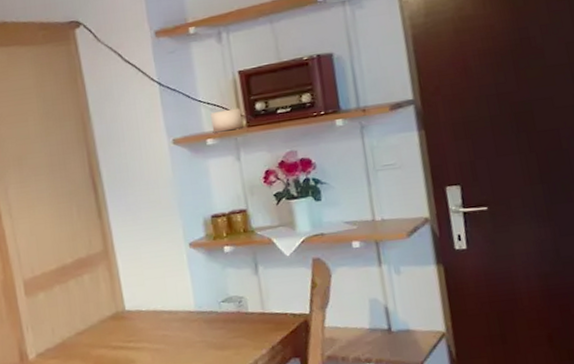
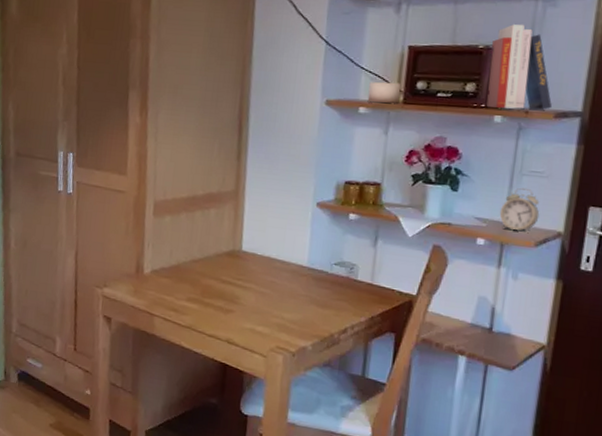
books: none [315,30,385,114] -> present [486,24,552,110]
alarm clock: none [365,182,404,228] -> present [499,187,540,232]

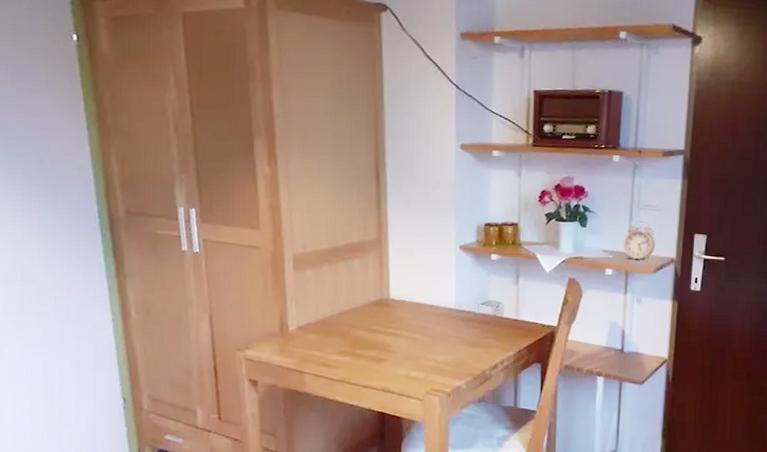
candle: present [367,82,402,104] -> none [500,125,530,147]
books: present [486,24,552,110] -> none [605,70,660,149]

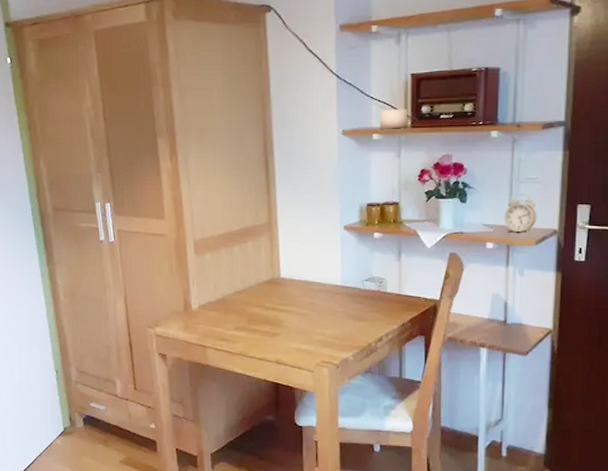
candle: none [500,125,530,147] -> present [379,109,408,129]

